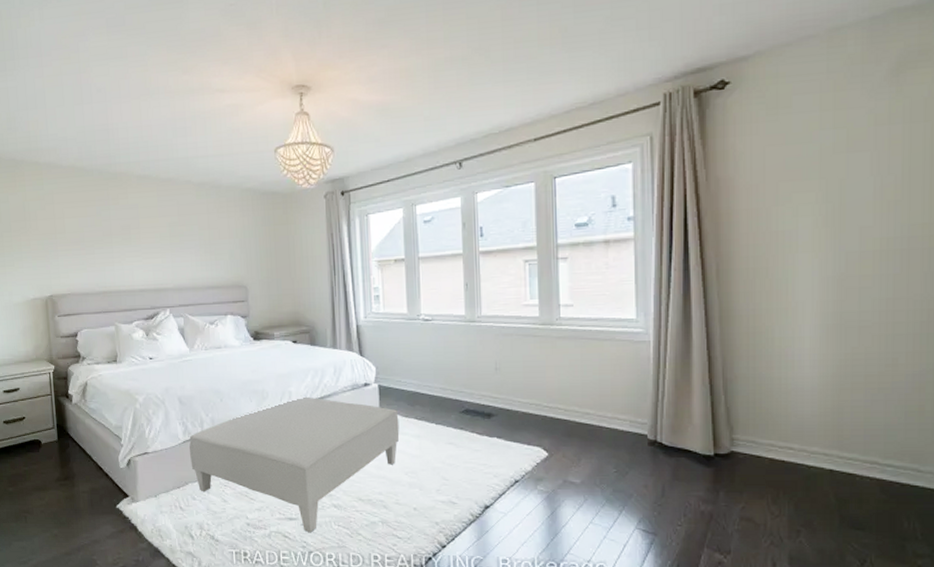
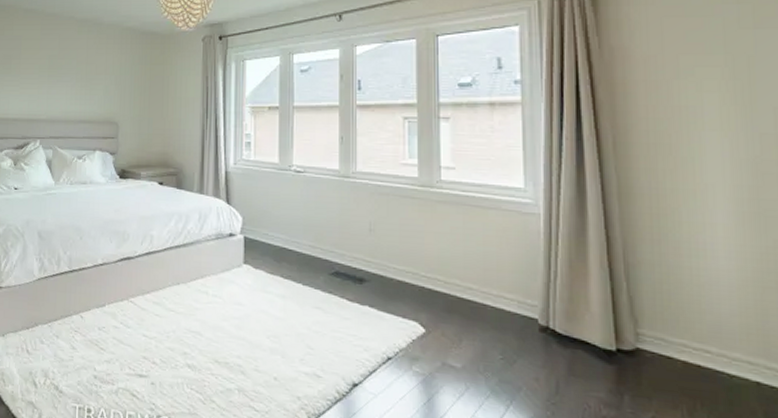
ottoman: present [189,395,400,533] -> none [43,240,264,394]

